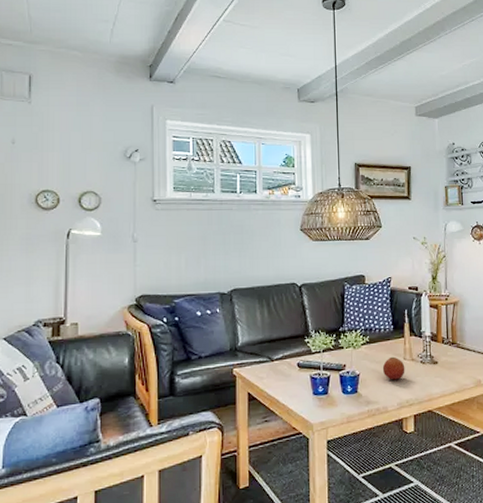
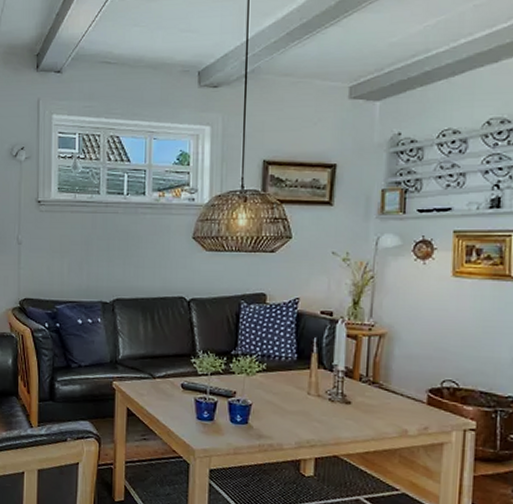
fruit: present [382,356,405,380] -> none [280,389,309,416]

